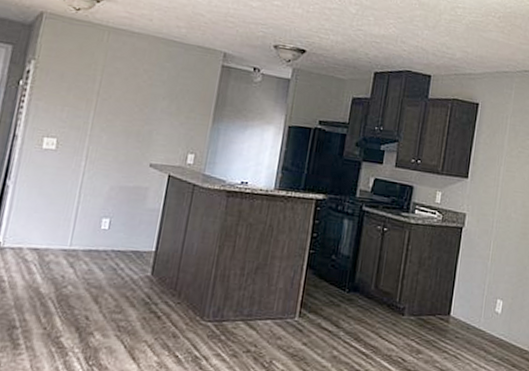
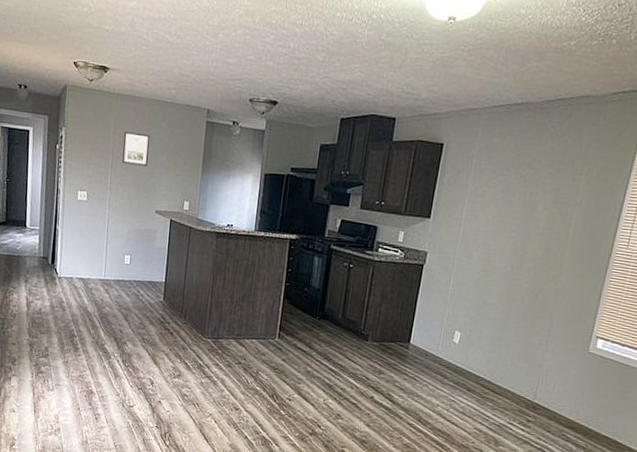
wall art: none [110,70,150,112] -> present [122,131,150,166]

